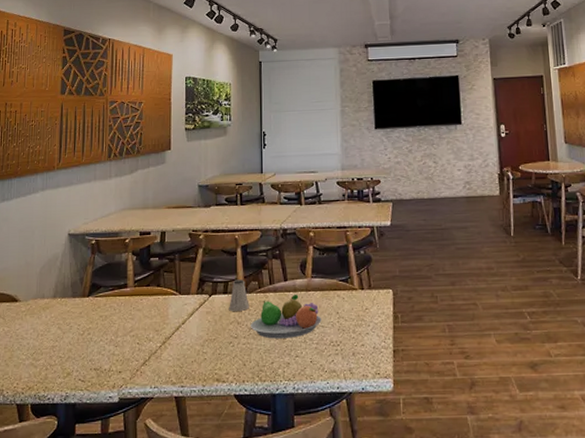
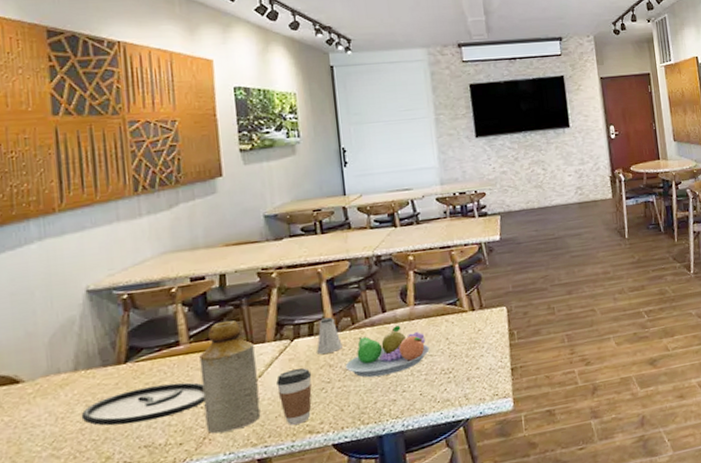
plate: none [54,319,141,348] -> present [81,382,205,426]
bottle: none [140,271,181,368] -> present [199,319,261,434]
coffee cup: none [195,322,223,371] -> present [276,368,312,426]

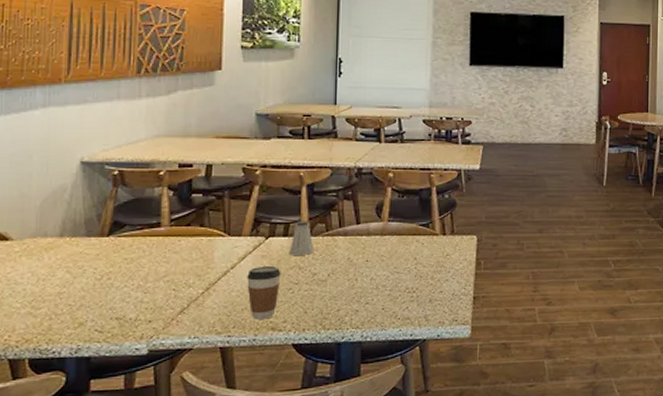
plate: present [81,382,205,426] -> none [61,262,179,295]
bottle: present [199,319,261,434] -> none [176,209,230,317]
fruit bowl: present [344,325,430,378] -> none [314,239,397,285]

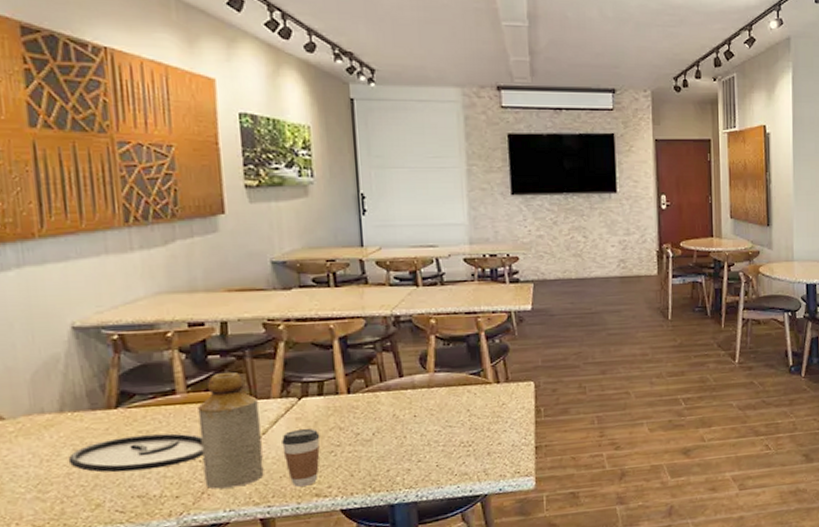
plate: none [61,262,179,295] -> present [68,433,204,473]
bottle: none [176,209,230,317] -> present [198,371,264,489]
saltshaker: present [289,221,314,255] -> none [326,377,355,416]

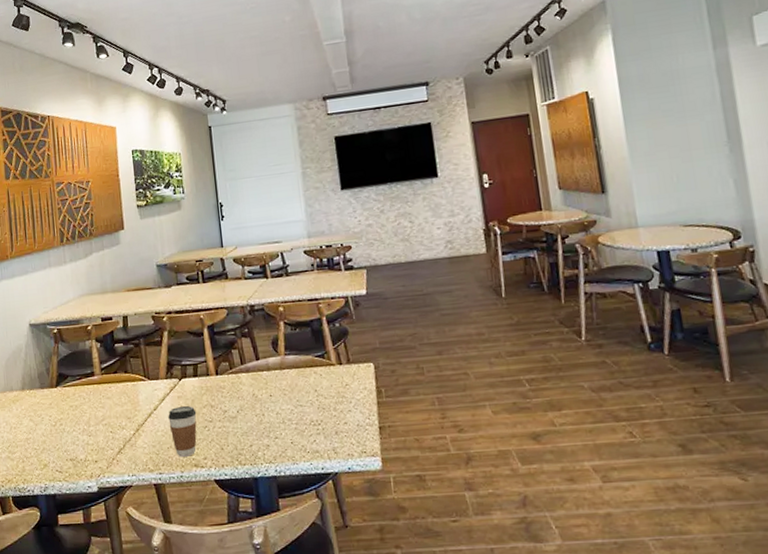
plate: present [68,433,204,473] -> none [27,408,114,439]
bottle: present [198,371,264,489] -> none [109,357,156,456]

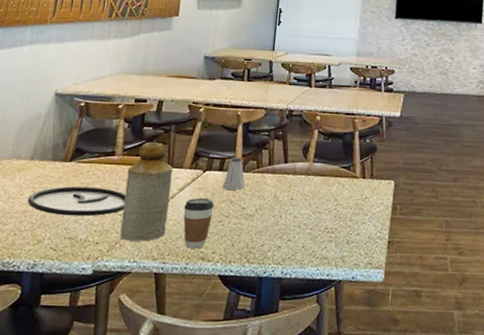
plate: none [27,408,114,439] -> present [27,186,126,217]
bottle: none [109,357,156,456] -> present [120,141,173,242]
saltshaker: none [200,360,222,394] -> present [223,157,245,190]

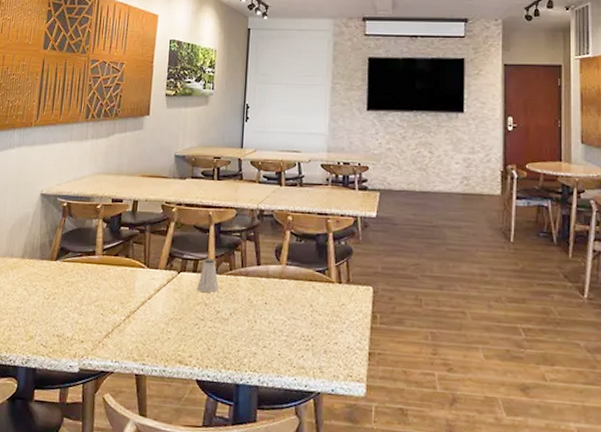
plate: present [27,186,126,217] -> none [20,284,107,315]
bottle: present [120,141,173,242] -> none [102,242,149,342]
coffee cup: present [183,198,215,249] -> none [160,300,190,352]

